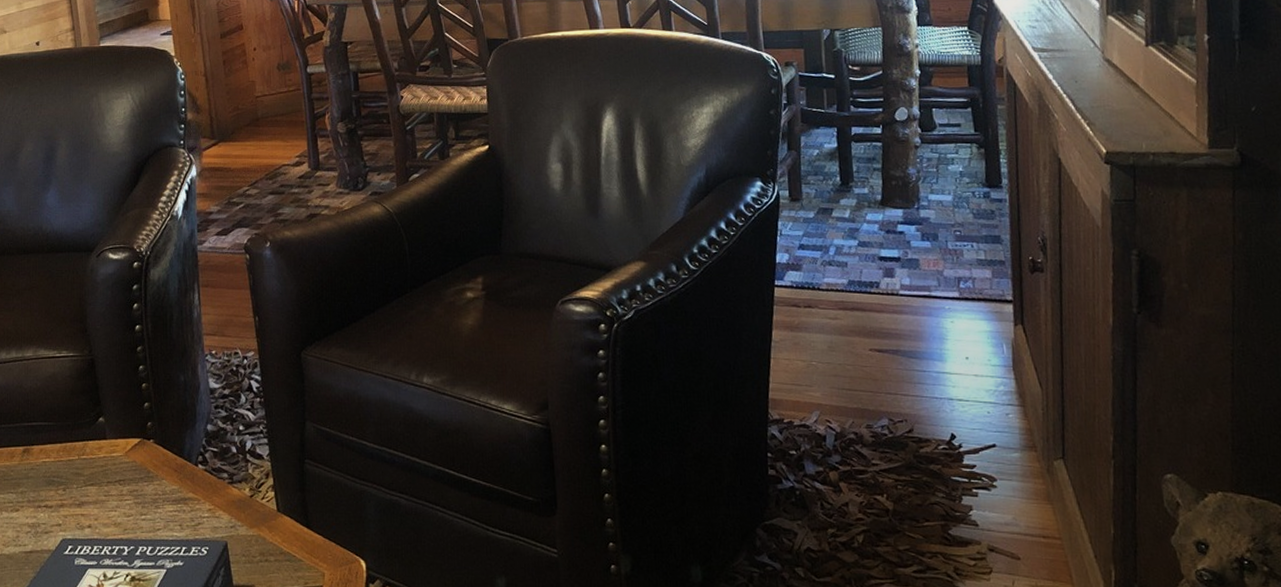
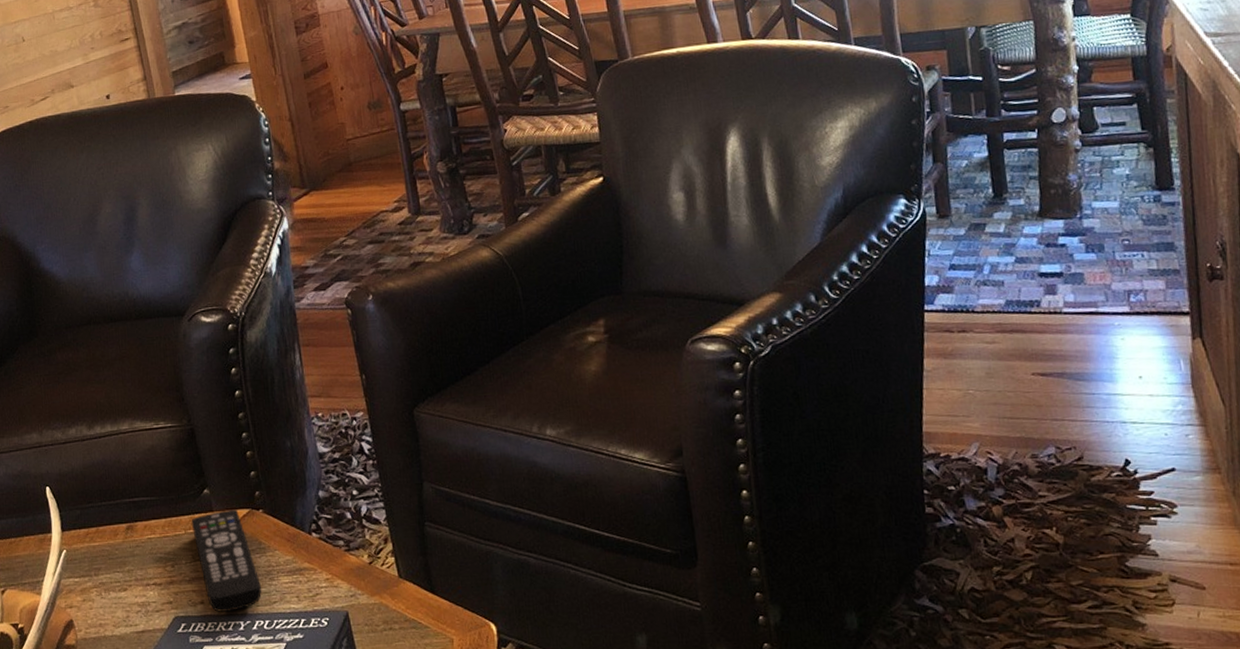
remote control: none [85,438,147,538] -> present [191,509,262,613]

